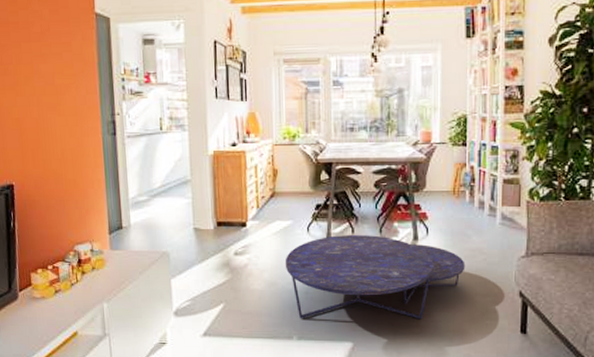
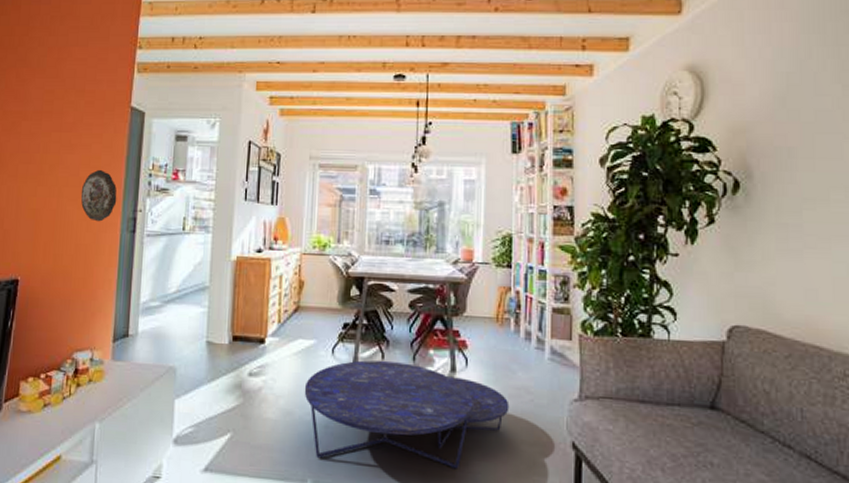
decorative plate: none [58,76,95,127] -> present [80,169,117,222]

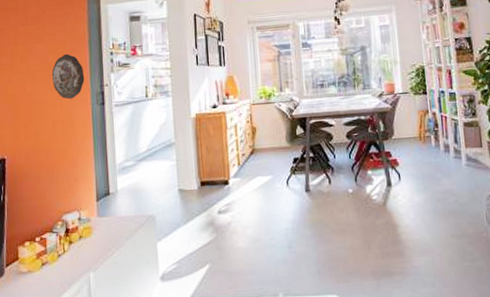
nesting table: present [304,360,510,469] -> none [267,184,439,275]

